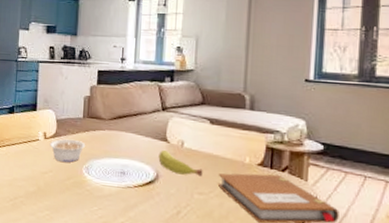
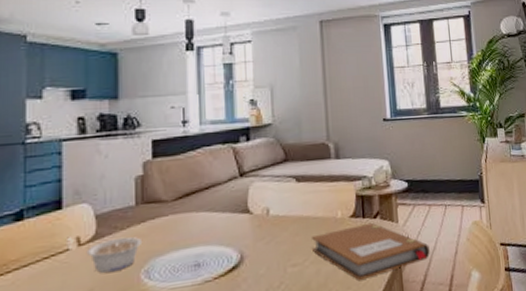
fruit: present [158,149,203,177] -> none [241,223,294,250]

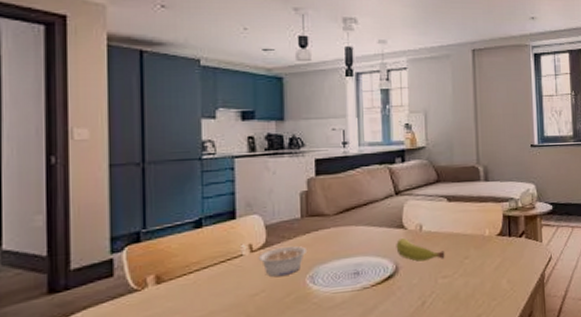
fruit: none [241,223,294,250] -> present [396,237,445,262]
notebook: present [311,222,430,281] -> none [460,241,571,294]

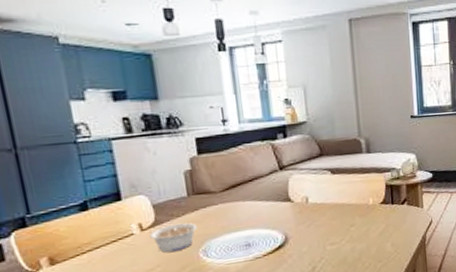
fruit: present [396,237,445,262] -> none [284,209,332,232]

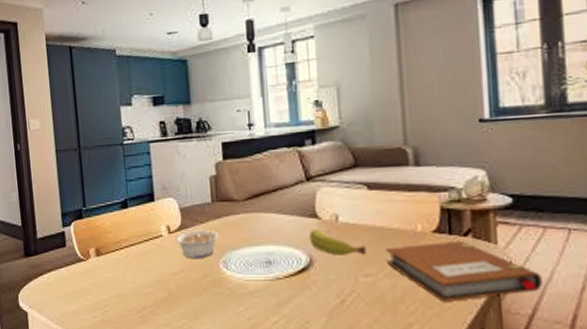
fruit: none [284,209,332,232] -> present [309,228,366,256]
notebook: none [347,208,450,256] -> present [386,240,542,303]

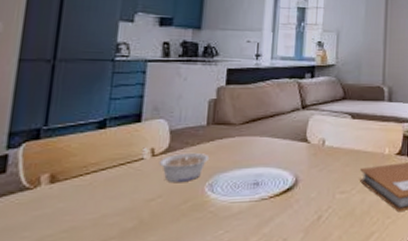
fruit: present [309,228,366,256] -> none [298,151,345,176]

